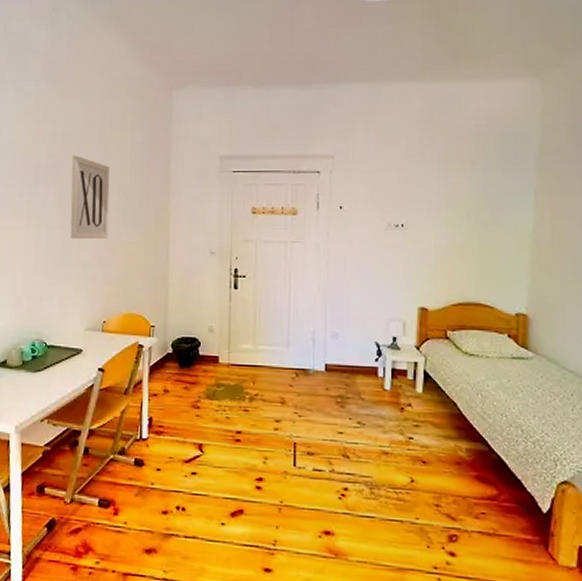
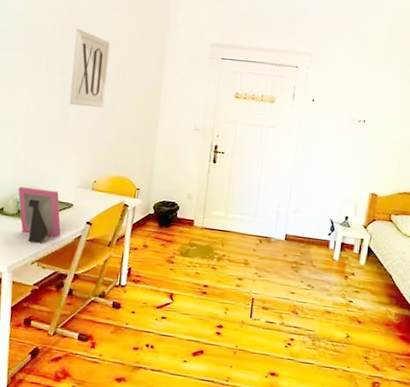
picture frame: none [21,335,71,397] -> present [18,186,61,243]

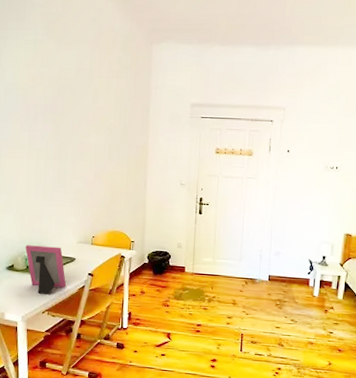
wall art: present [69,28,110,107] -> none [65,97,98,169]

